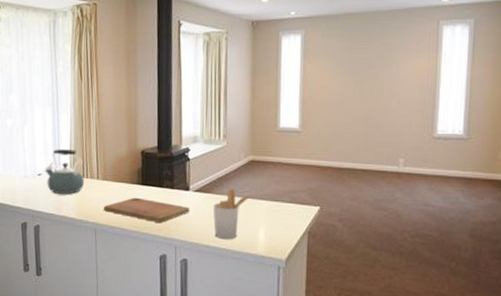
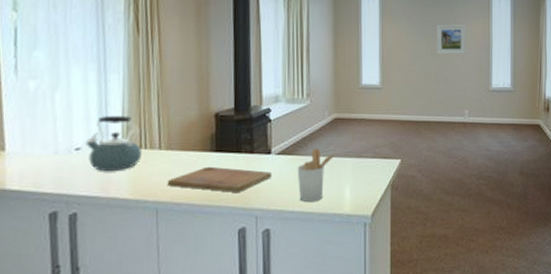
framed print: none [367,62,405,96] -> present [437,24,466,55]

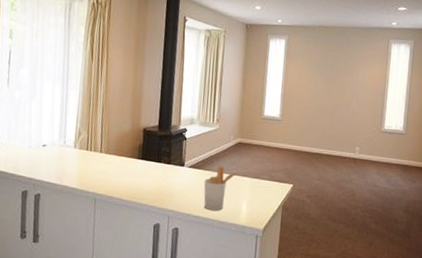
kettle: present [84,116,143,171] -> none [49,122,89,166]
cutting board: present [167,166,272,193] -> none [104,170,183,194]
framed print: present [437,24,466,55] -> none [334,68,364,96]

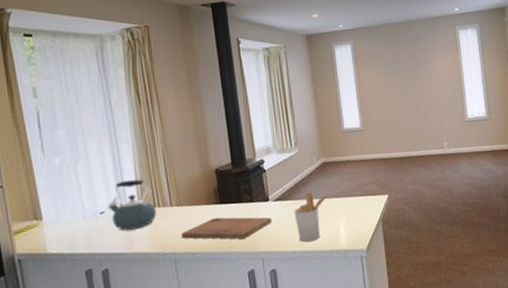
kettle: none [49,122,89,166] -> present [107,179,157,230]
cutting board: none [104,170,183,194] -> present [181,217,272,239]

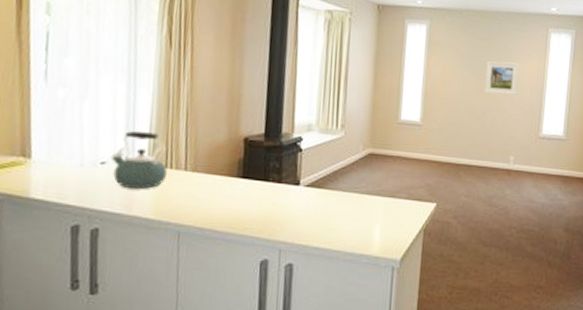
cutting board: present [181,217,272,239] -> none [190,192,299,222]
utensil holder: present [293,192,328,242] -> none [325,183,368,240]
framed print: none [408,61,439,93] -> present [484,61,519,95]

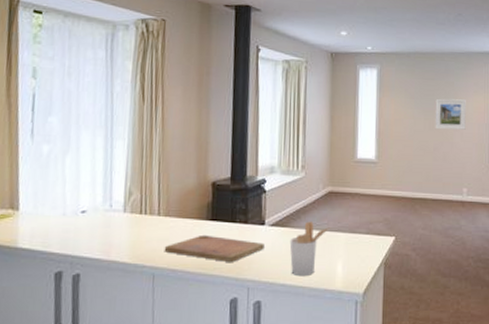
kettle: present [110,131,168,189] -> none [90,181,143,234]
cutting board: none [190,192,299,222] -> present [164,234,265,262]
utensil holder: none [325,183,368,240] -> present [289,221,330,277]

